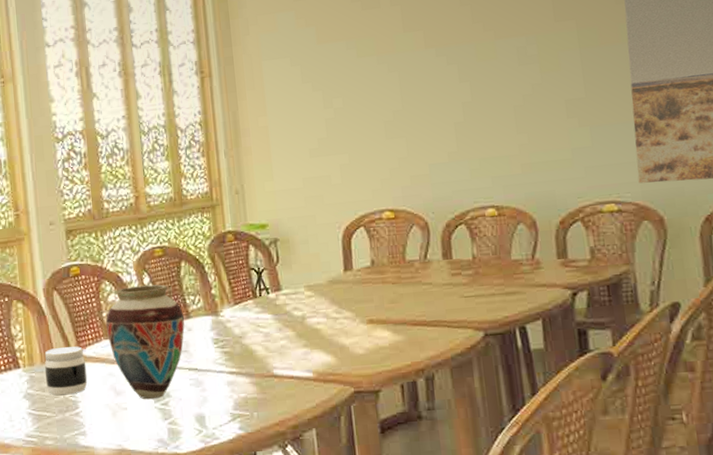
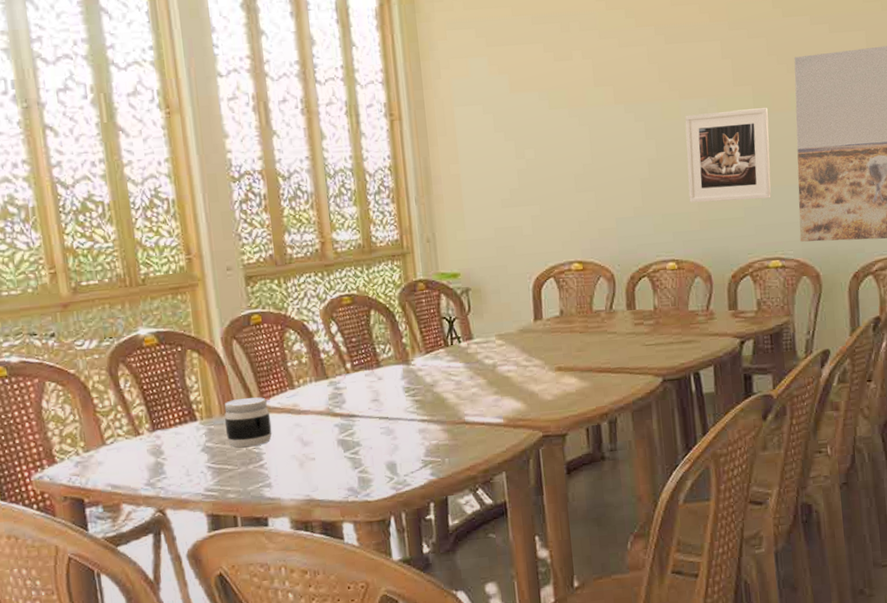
vase: present [105,284,185,400] -> none [290,333,375,449]
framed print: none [502,42,603,146] -> present [685,108,771,203]

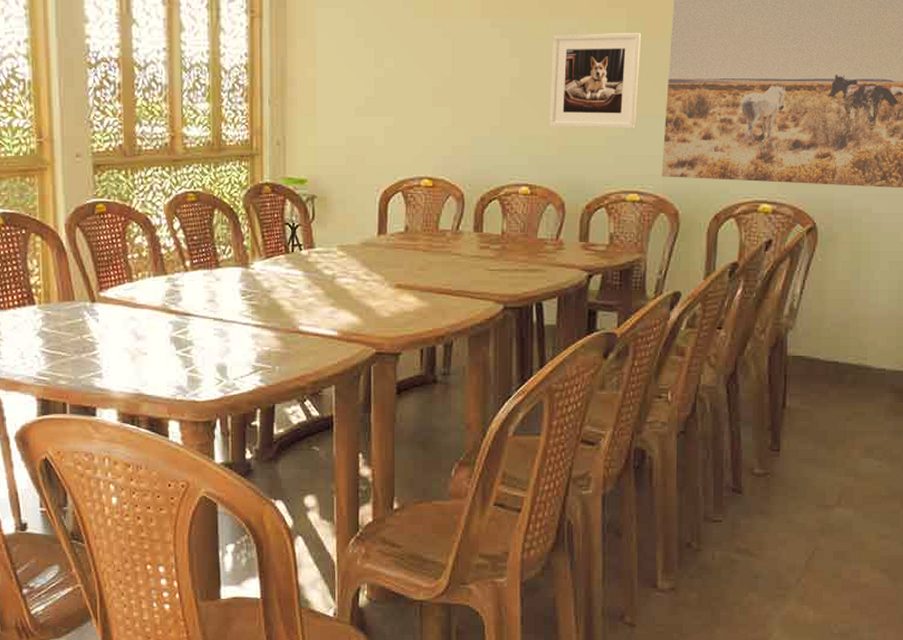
jar: present [224,397,272,448] -> none [61,286,107,336]

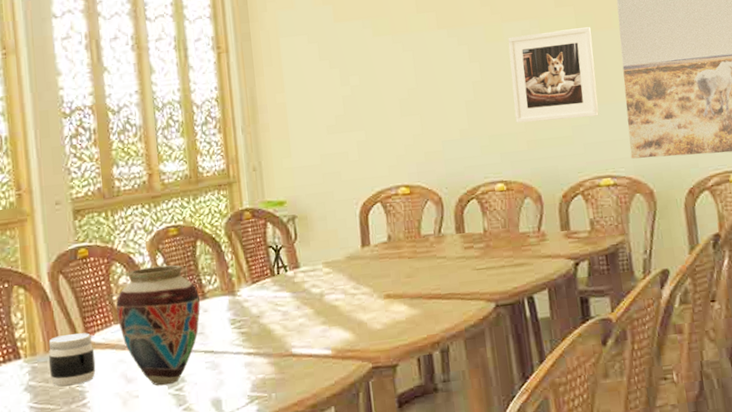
jar: none [61,286,107,336] -> present [48,333,96,386]
vase: none [130,231,214,346] -> present [116,265,201,386]

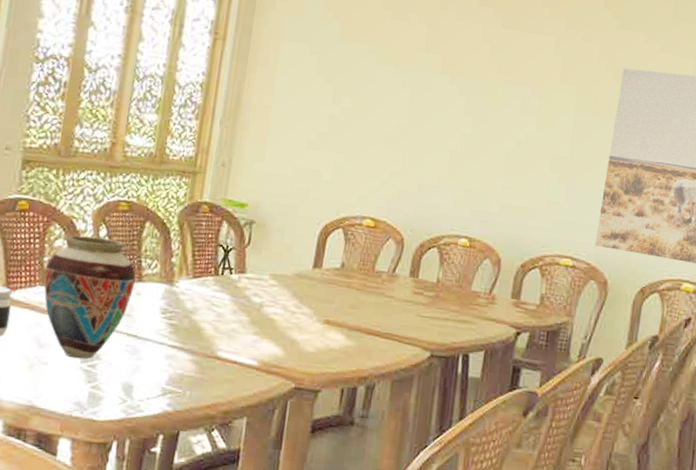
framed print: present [508,27,599,124] -> none [494,99,589,197]

